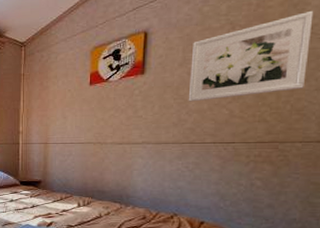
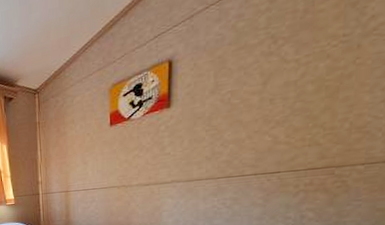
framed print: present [188,10,314,102] -> none [222,7,379,132]

